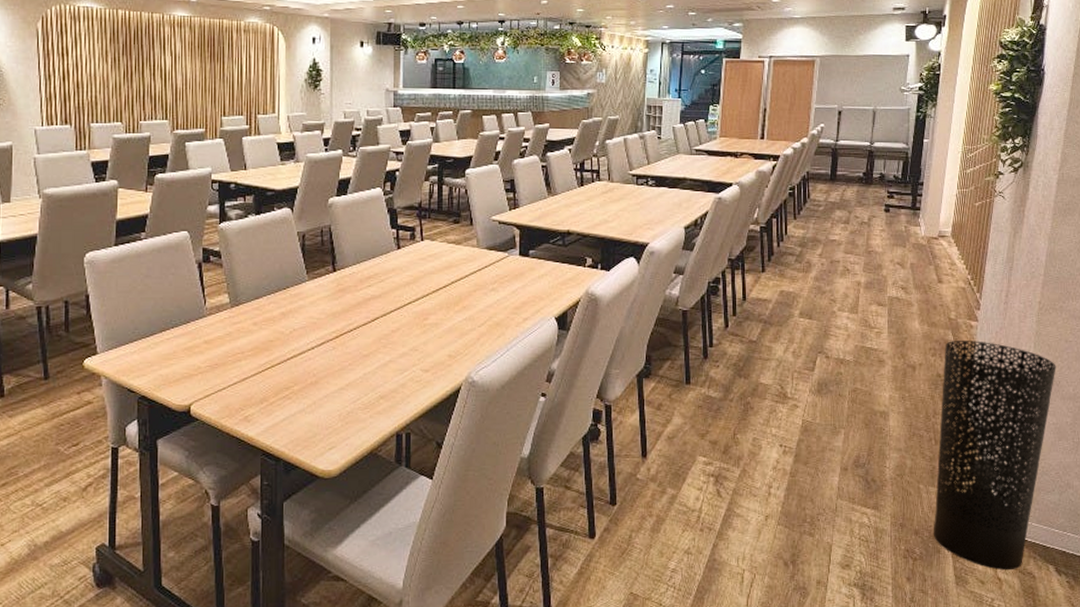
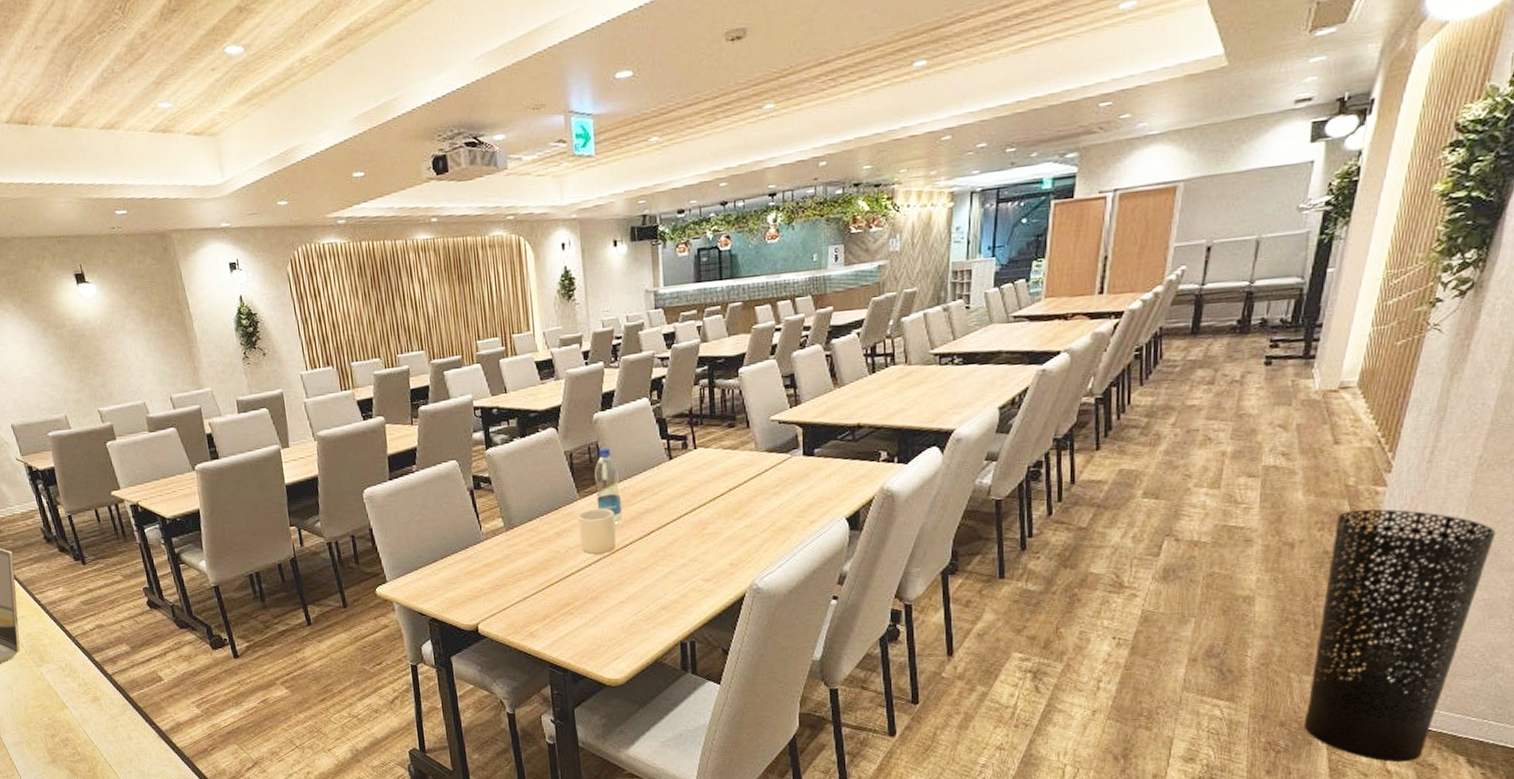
mug: none [304,291,341,337] -> present [577,508,616,554]
bottle: none [325,232,349,310] -> present [594,447,623,526]

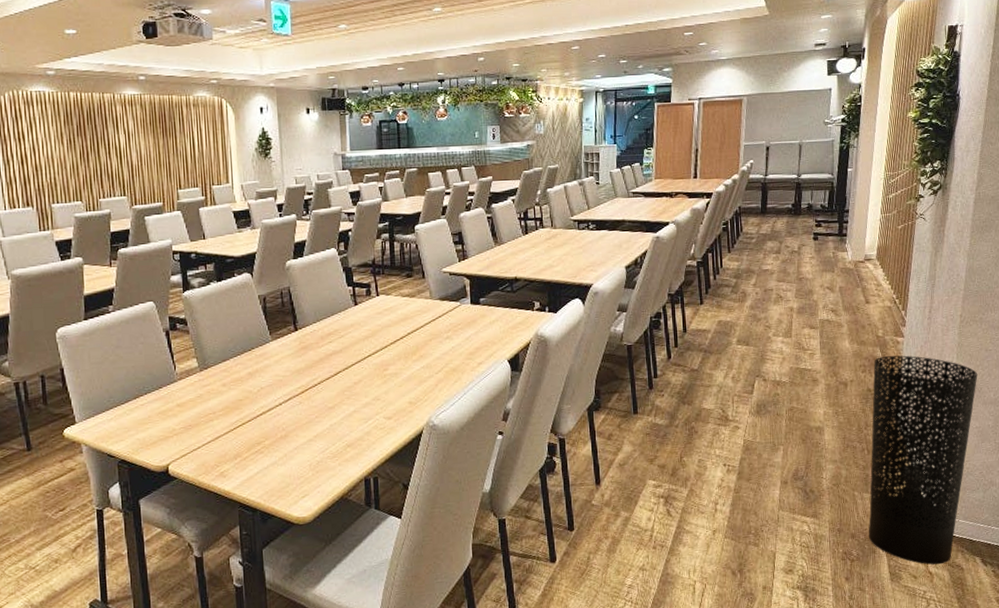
mug: present [577,508,616,554] -> none [269,349,306,394]
bottle: present [594,447,623,526] -> none [286,292,312,366]

